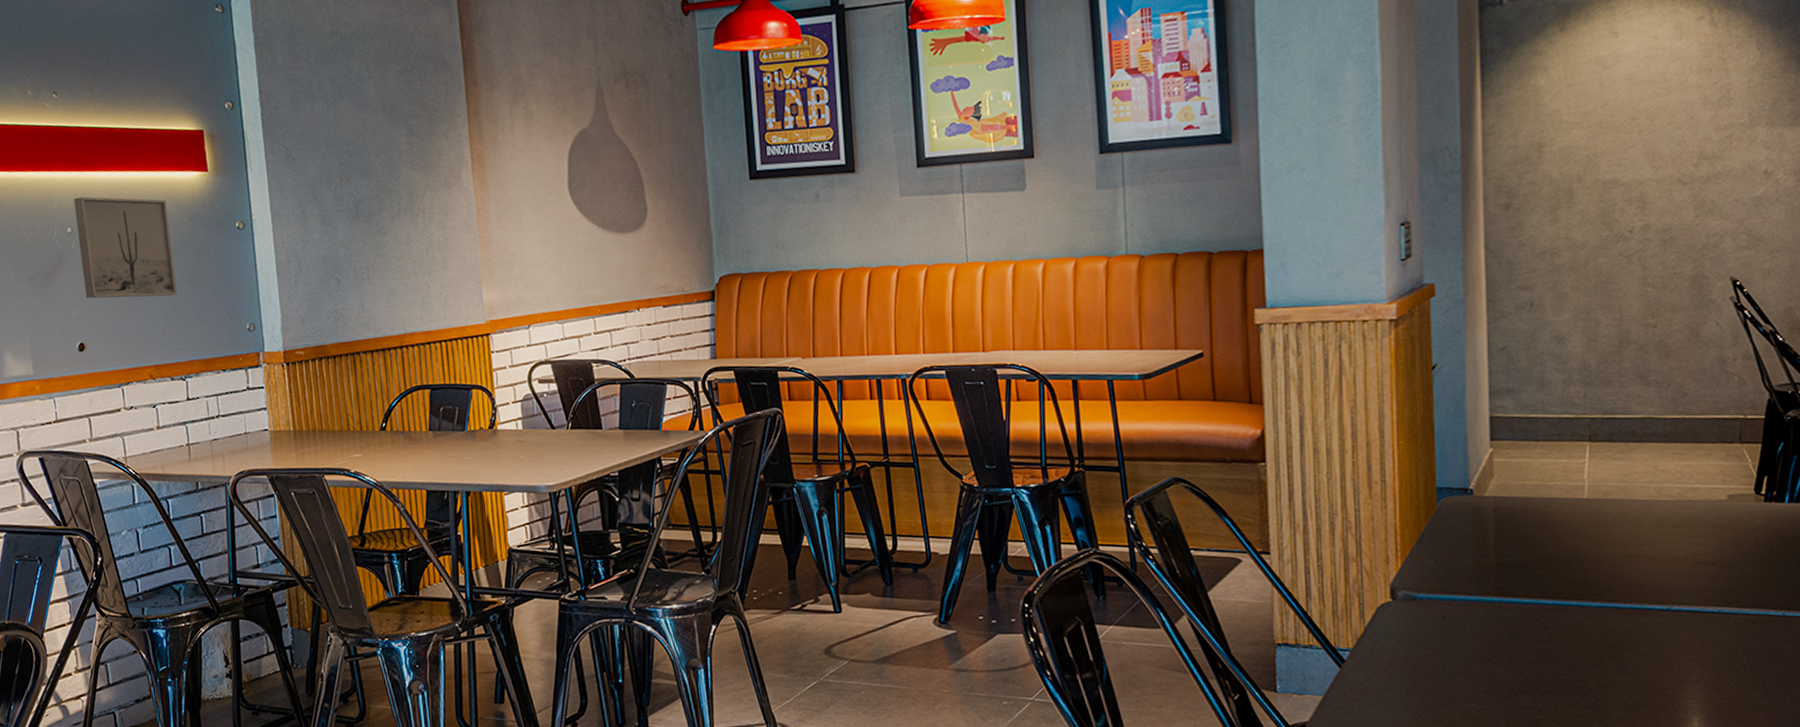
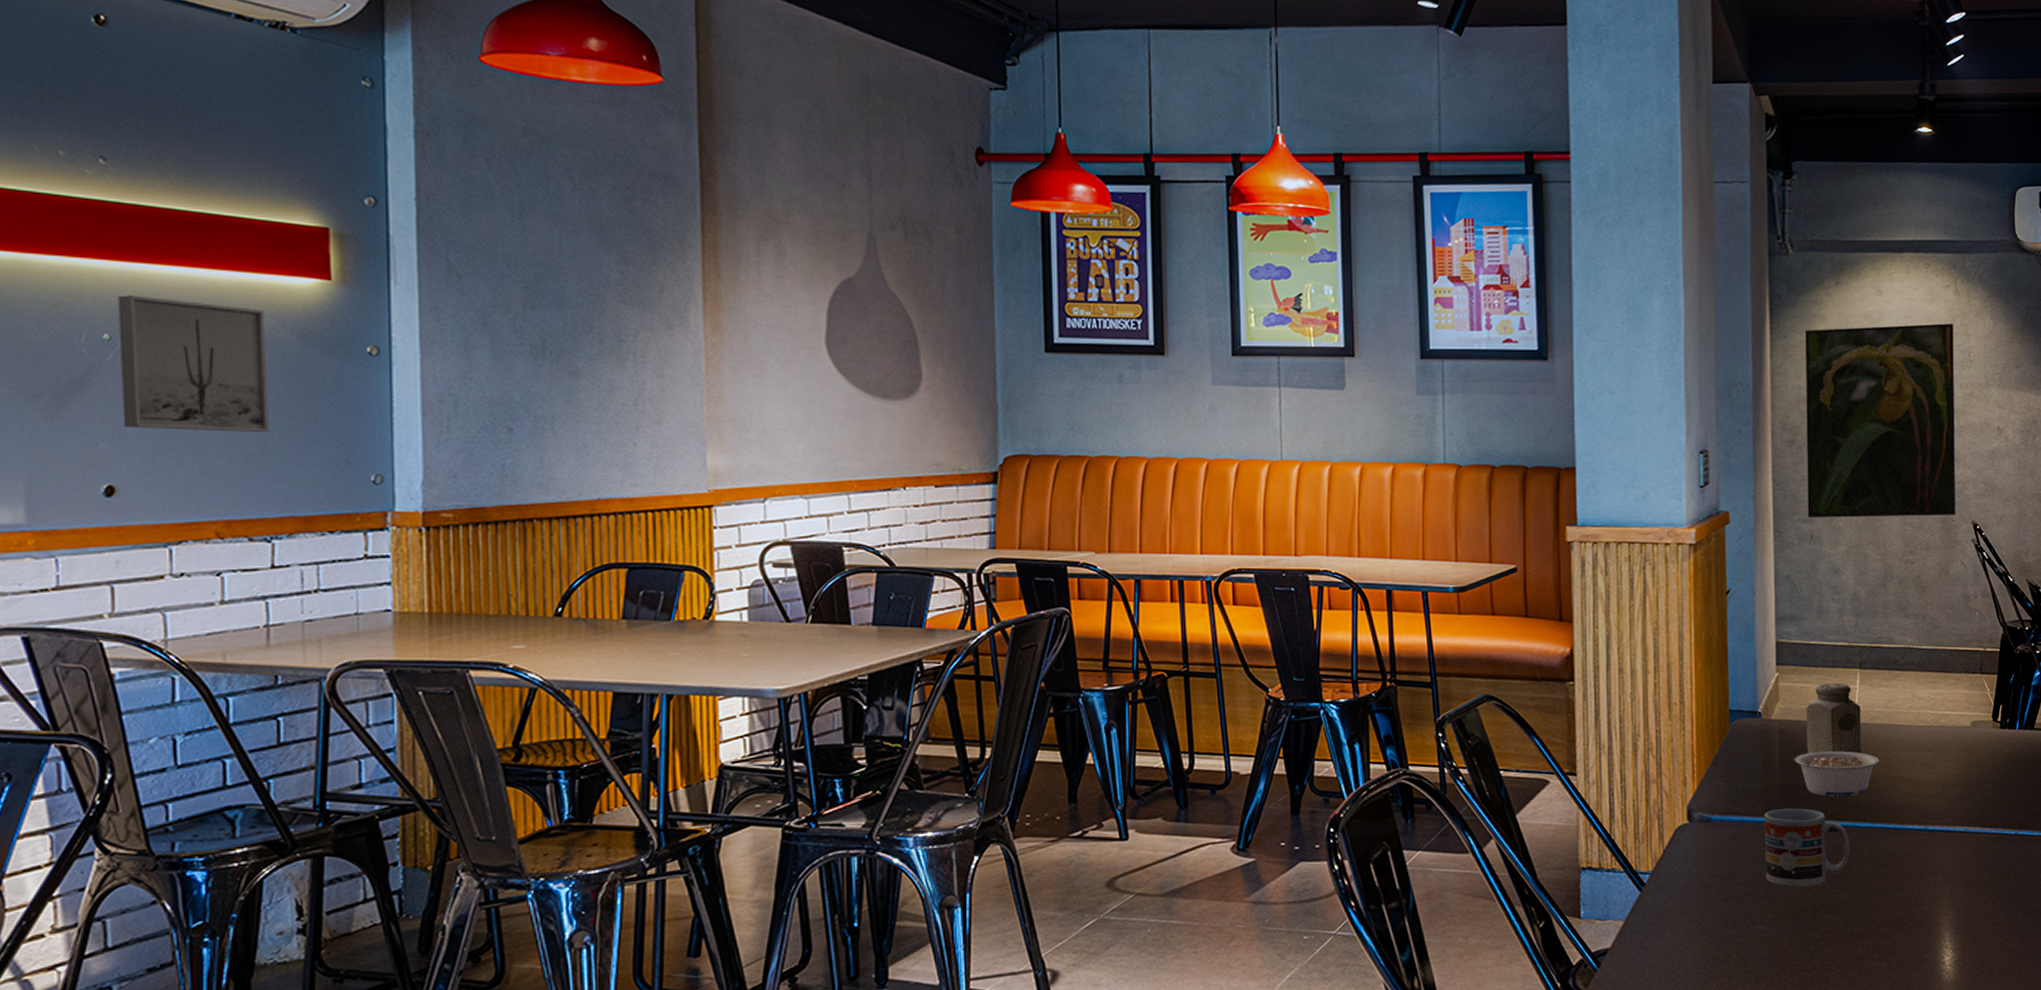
cup: none [1477,587,1578,667] -> present [1764,808,1851,887]
legume: none [1510,528,1613,576] -> present [1793,751,1879,798]
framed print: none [1523,59,1709,286] -> present [1805,323,1955,518]
salt shaker: none [1525,457,1591,531] -> present [1806,683,1861,754]

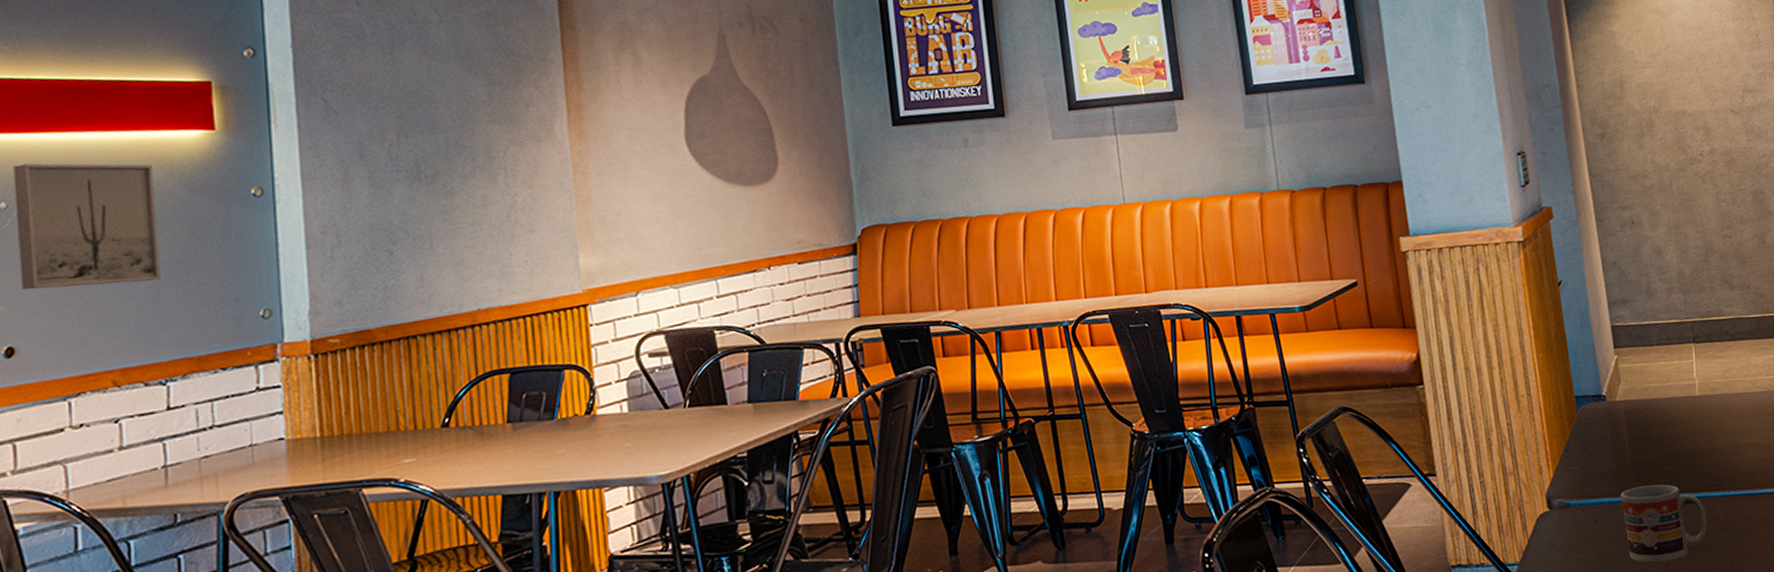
legume: present [1793,751,1879,798] -> none [1641,424,1724,471]
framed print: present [1805,323,1955,518] -> none [1602,9,1765,205]
salt shaker: present [1806,683,1861,754] -> none [1648,358,1706,431]

